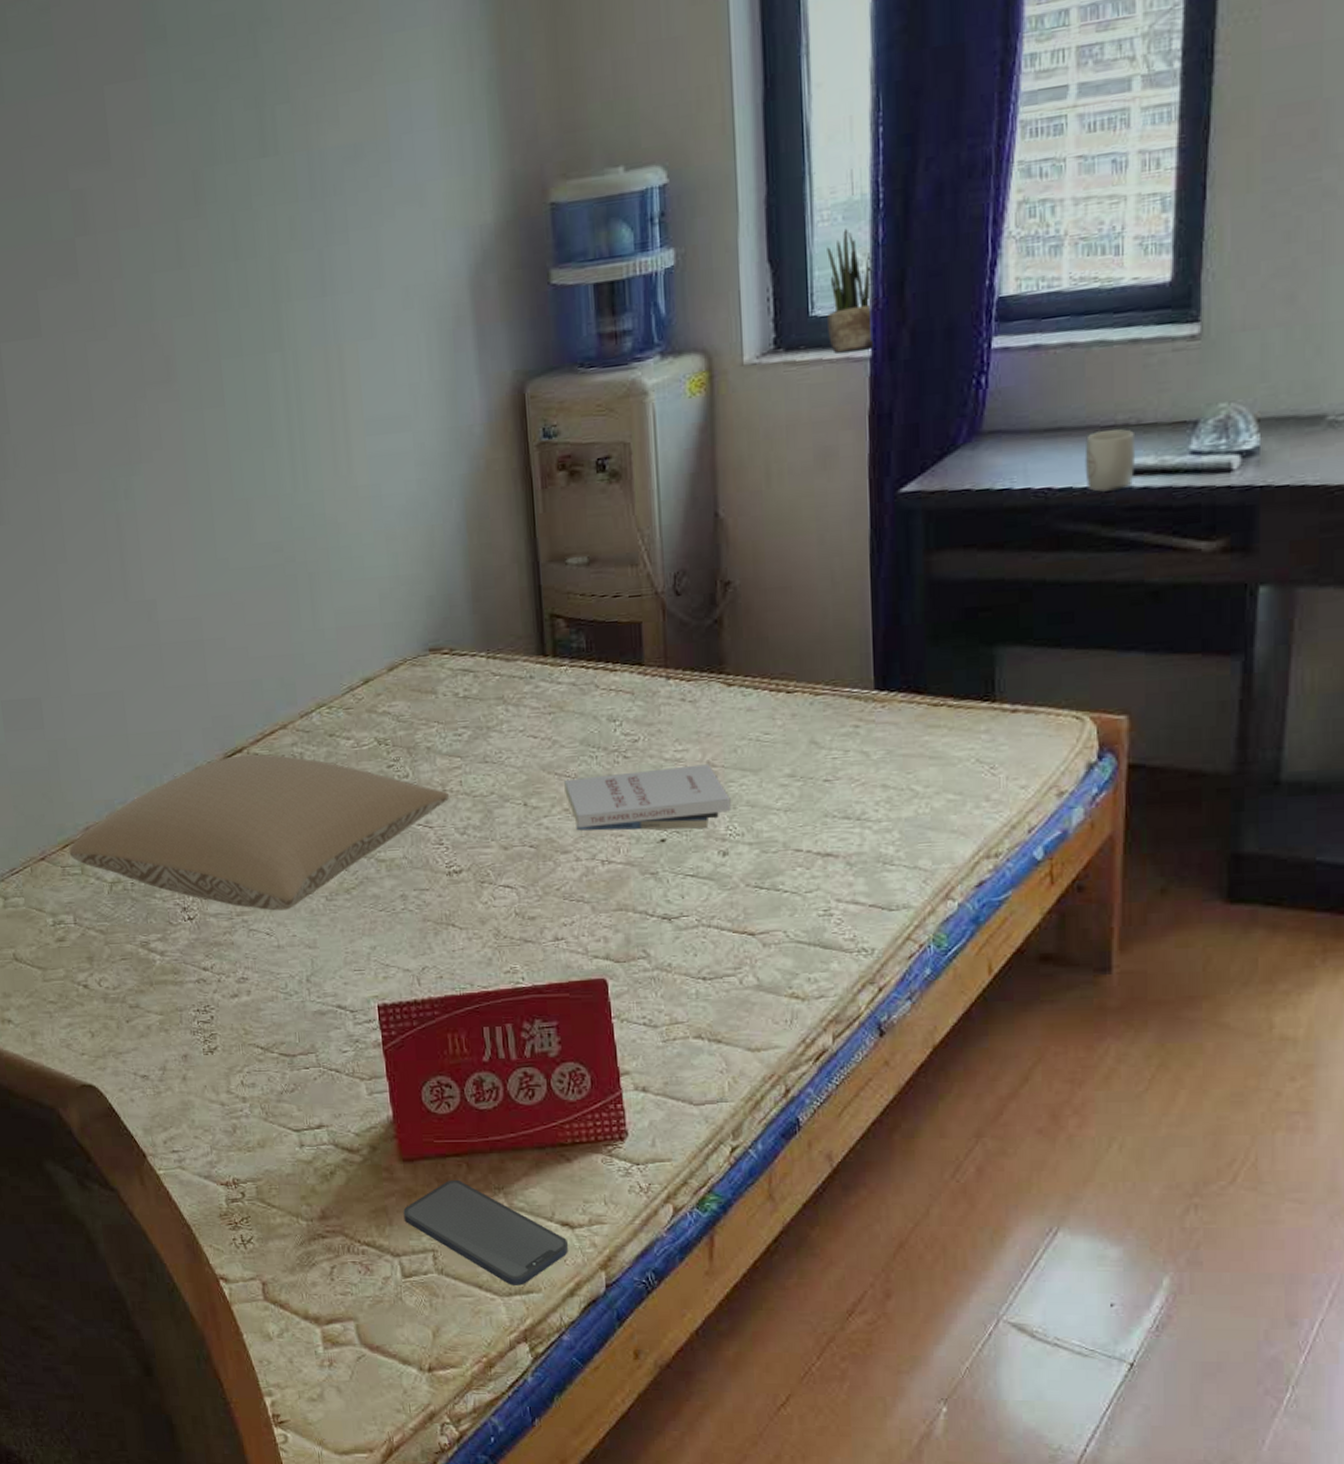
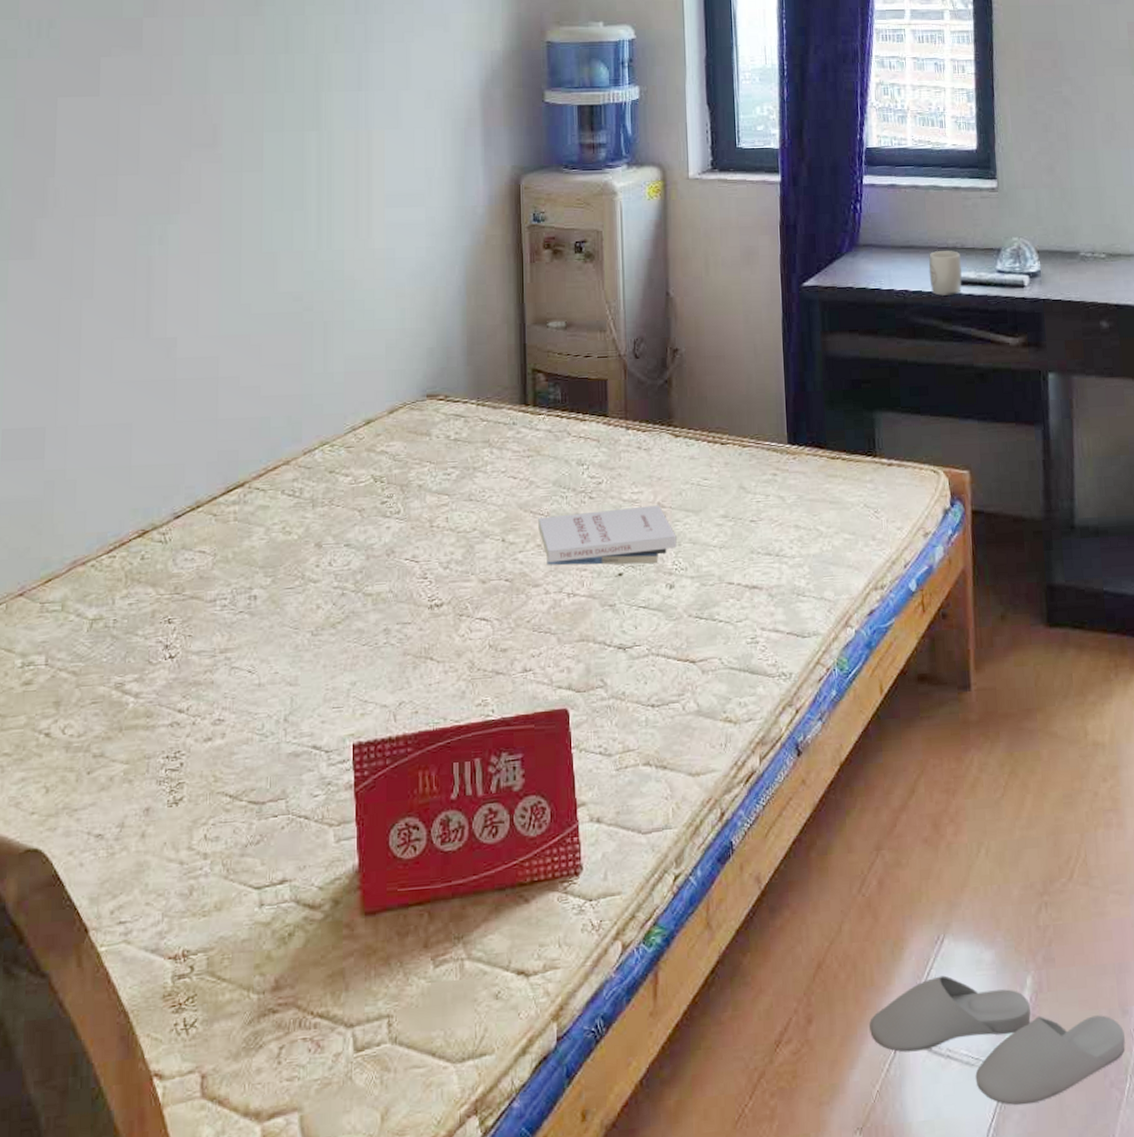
pillow: present [69,754,449,911] -> none [51,488,435,647]
smartphone: present [403,1179,569,1285] -> none [361,931,523,1049]
potted plant: present [826,228,876,355] -> none [748,87,784,178]
slippers: none [960,1267,1289,1399] -> present [870,975,1125,1105]

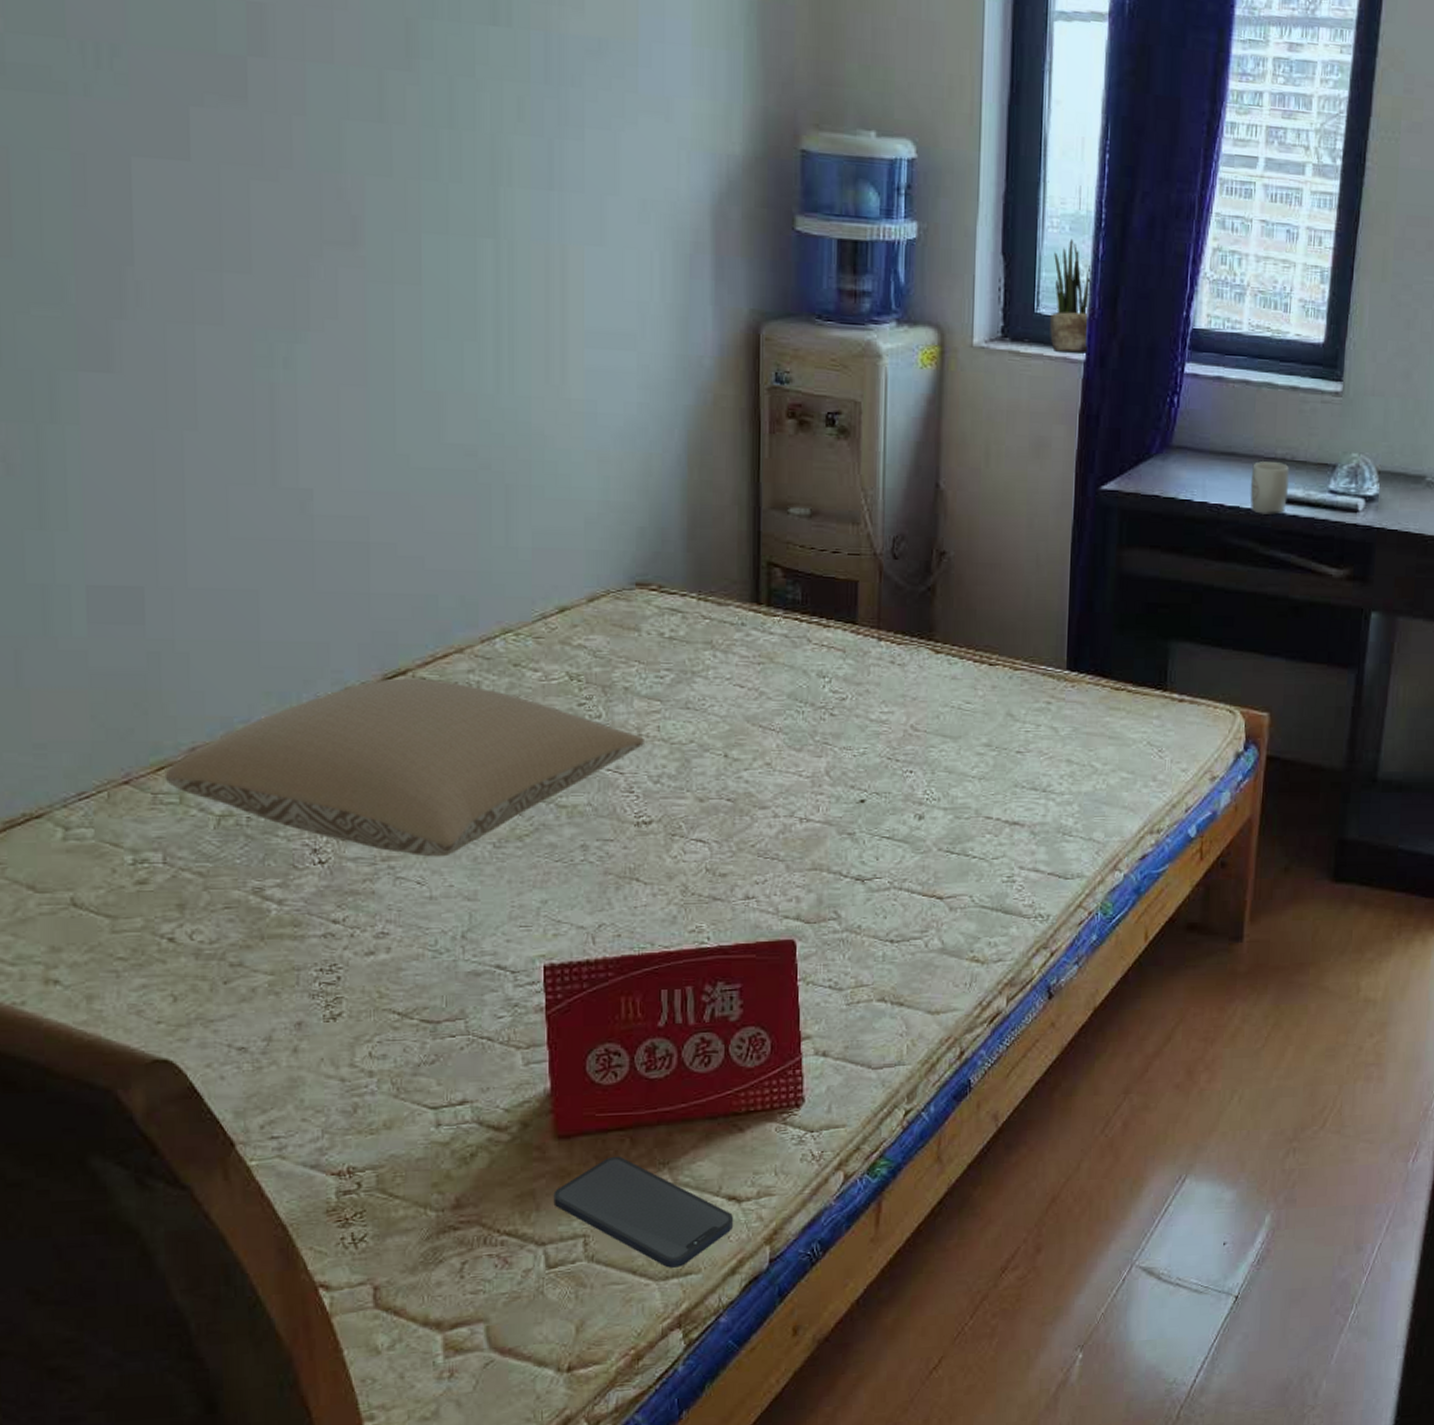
pillow: none [51,488,435,647] -> present [164,678,644,857]
smartphone: none [361,931,523,1049] -> present [553,1156,734,1268]
books: present [538,505,677,565] -> none [768,728,930,791]
potted plant: none [748,87,784,178] -> present [1049,238,1093,355]
slippers: present [870,975,1125,1105] -> none [1100,1212,1356,1328]

